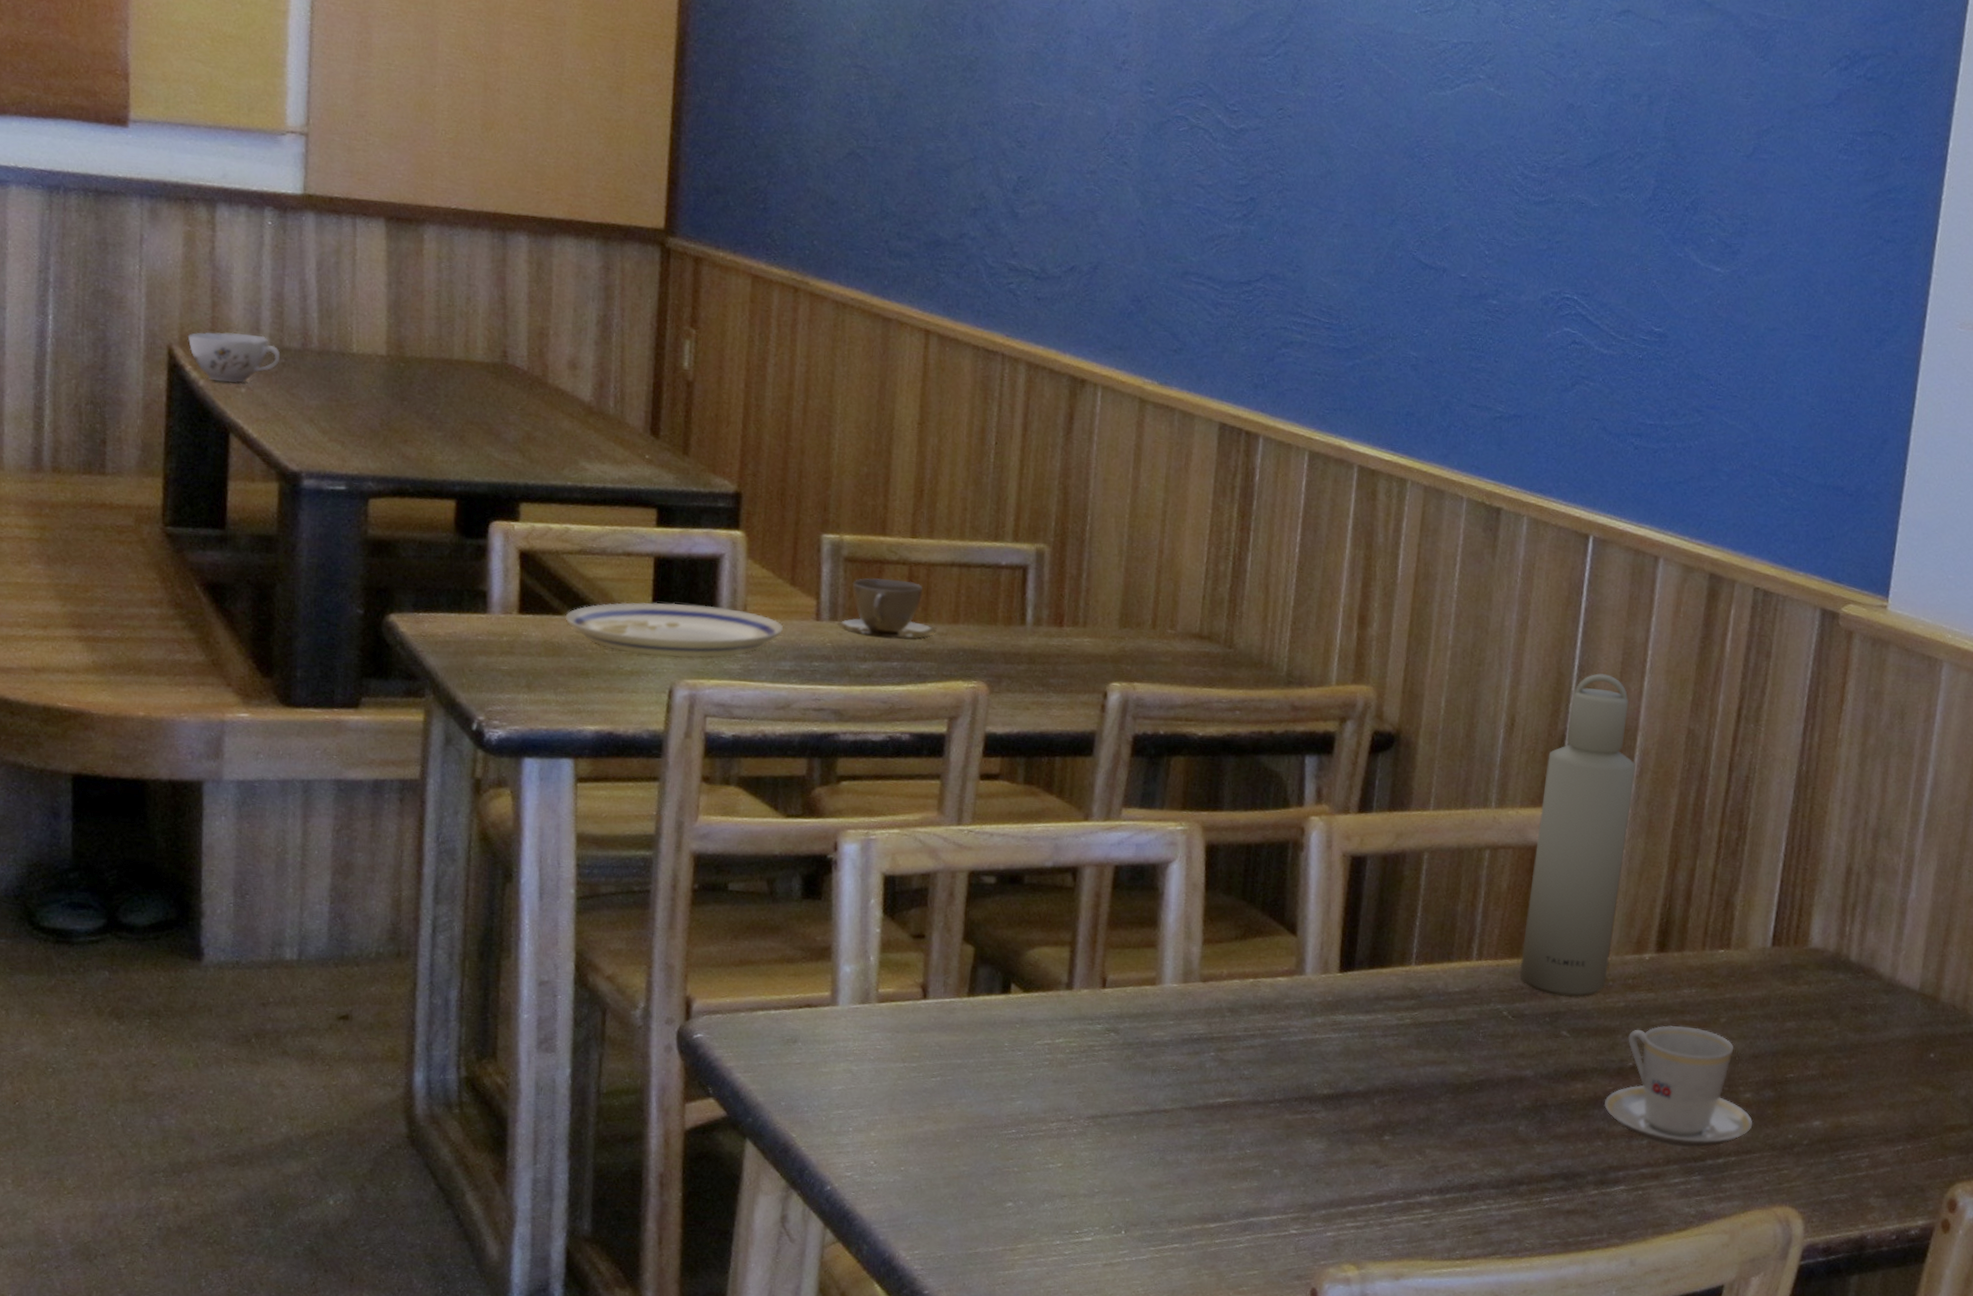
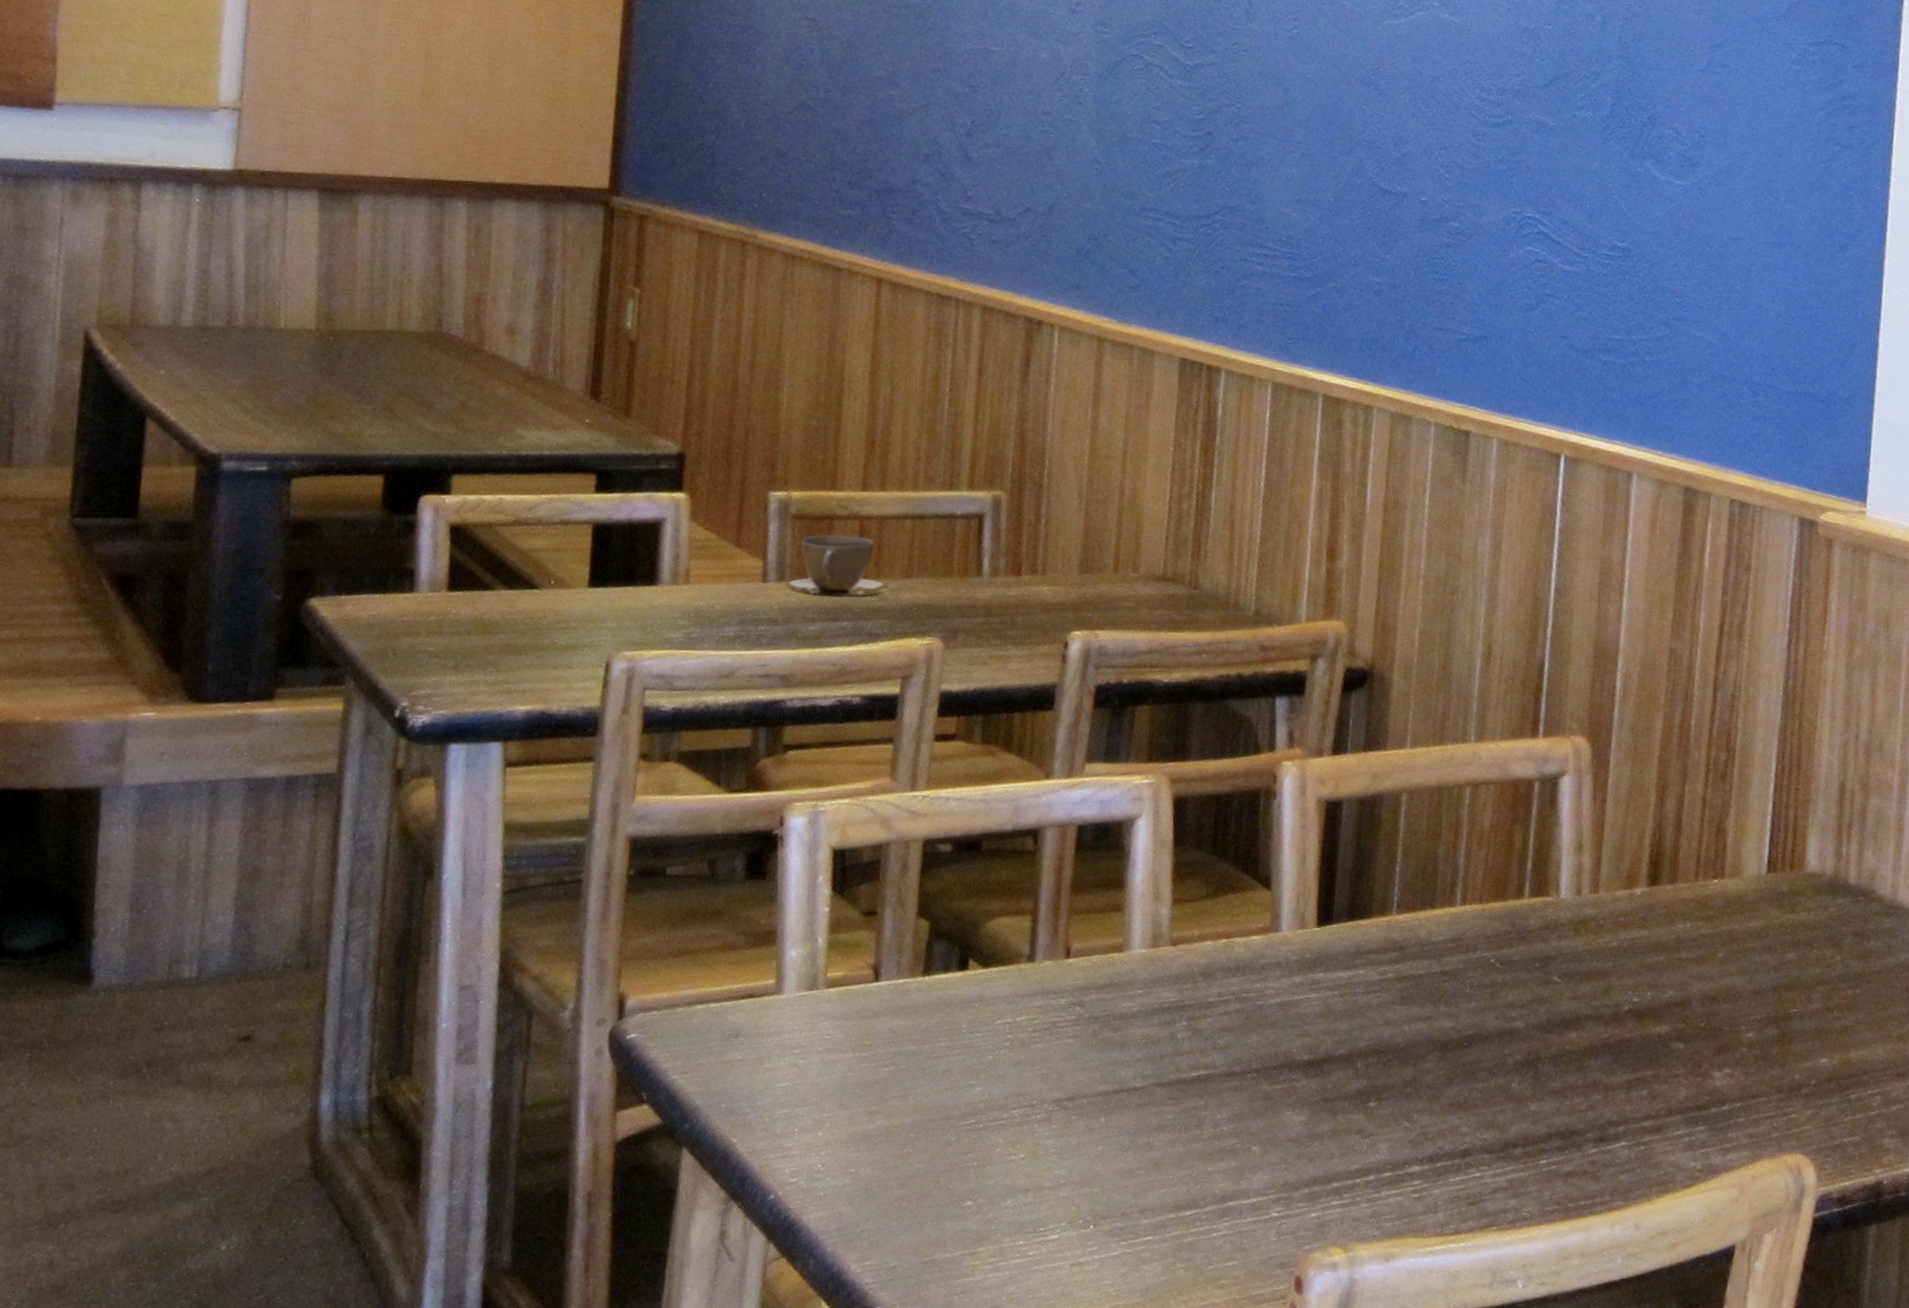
teacup: present [187,332,280,383] -> none [106,313,203,365]
plate: present [565,602,784,658] -> none [497,571,728,629]
bottle: present [1519,673,1636,997] -> none [1506,596,1618,939]
teacup: present [1604,1025,1753,1149] -> none [1601,963,1758,1096]

